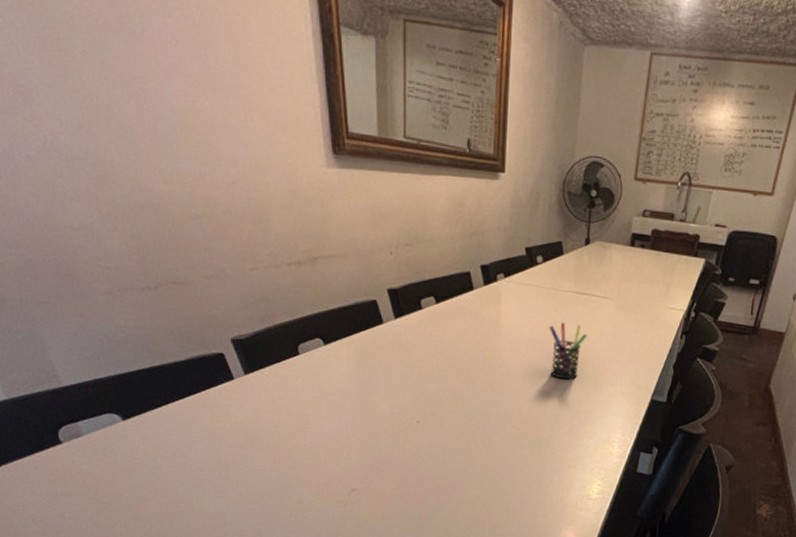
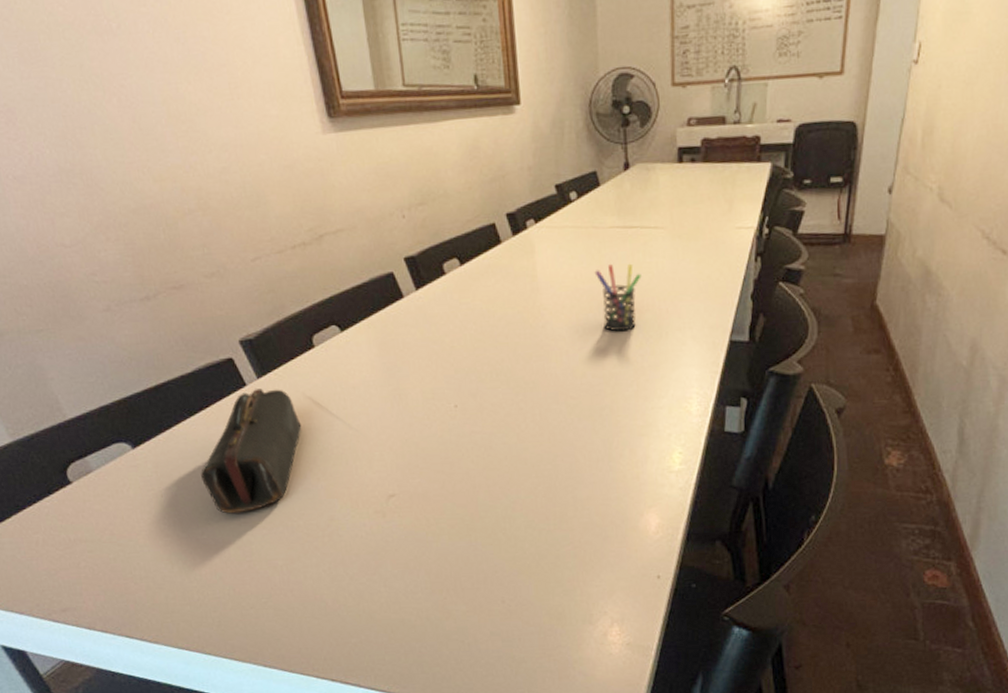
pencil case: none [185,383,281,488] -> present [201,388,302,514]

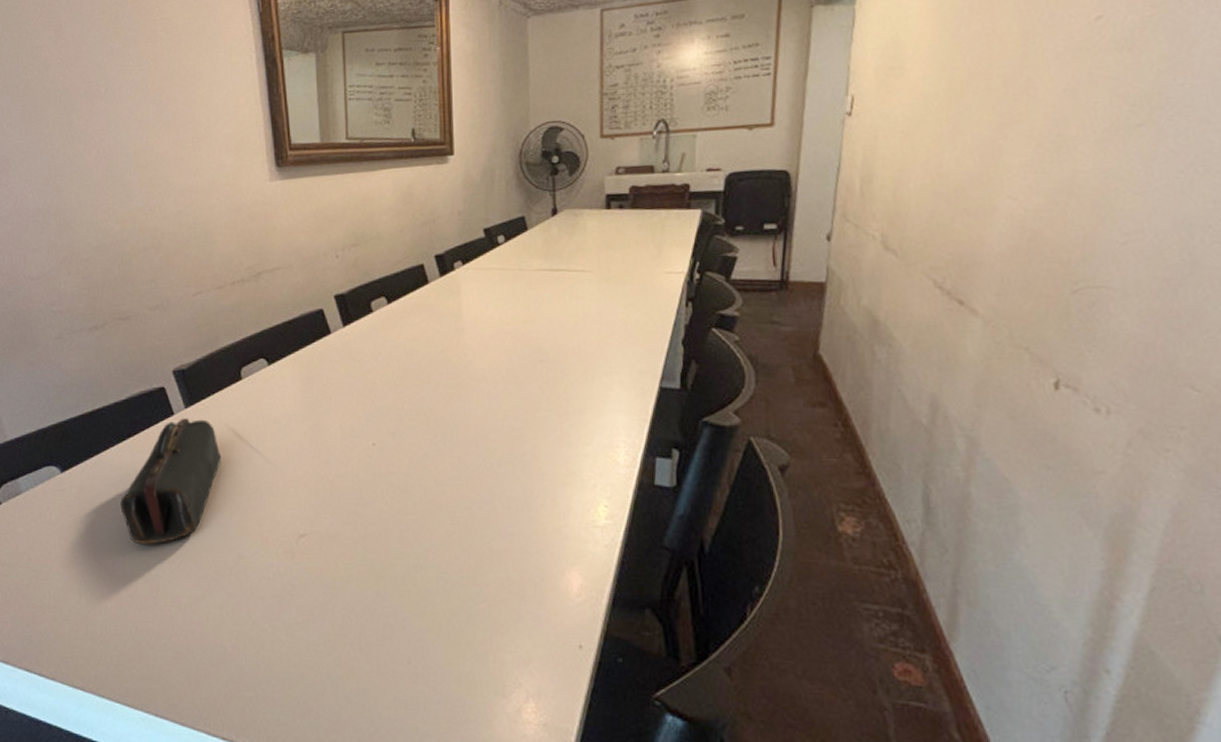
pen holder: present [594,263,642,332] -> none [519,305,567,374]

